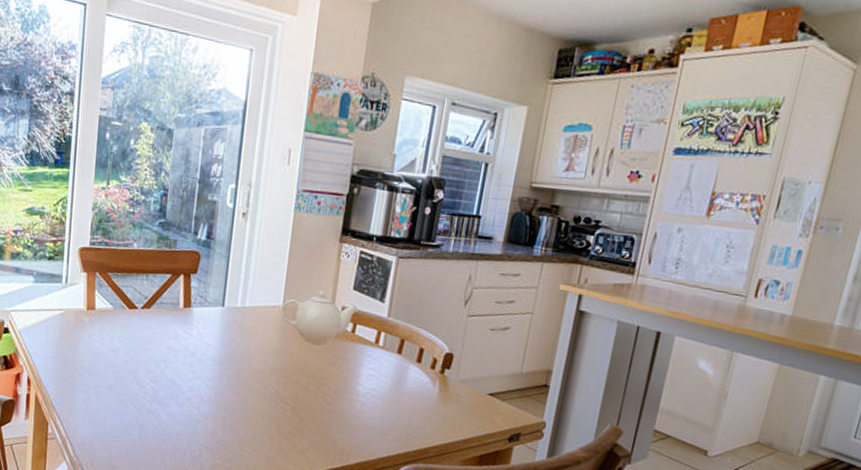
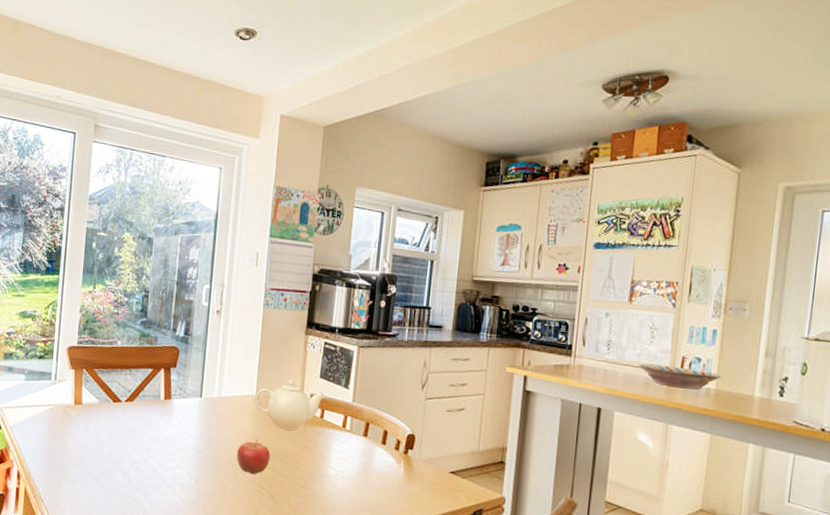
fruit: none [259,352,296,389] -> present [236,439,271,474]
decorative bowl: none [708,285,801,316] -> present [639,363,722,390]

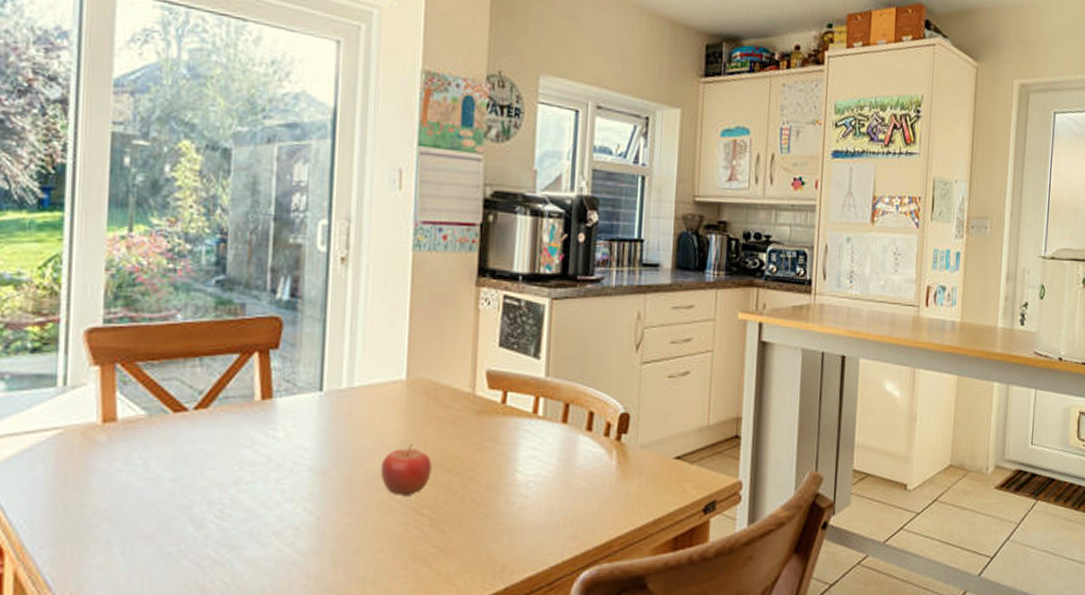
teapot: present [255,380,326,430] -> none [405,353,509,425]
decorative bowl: present [639,363,722,390] -> none [883,297,966,324]

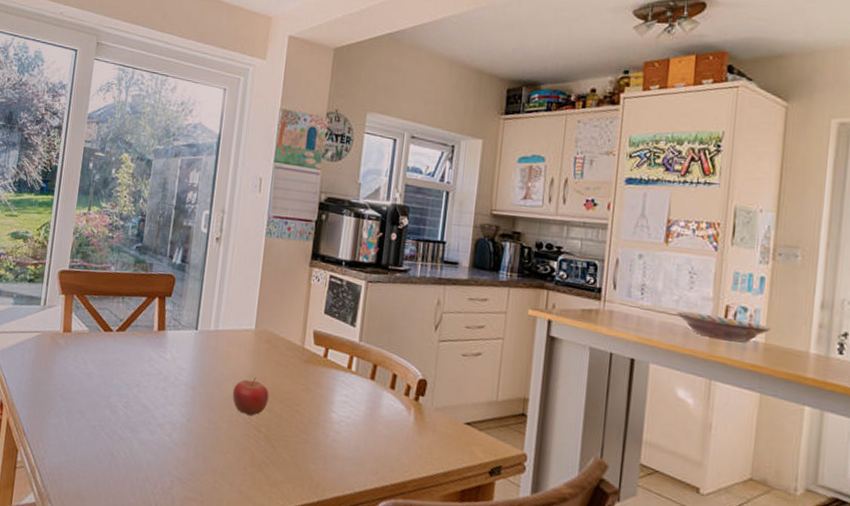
decorative bowl: none [883,297,966,324] -> present [677,311,772,343]

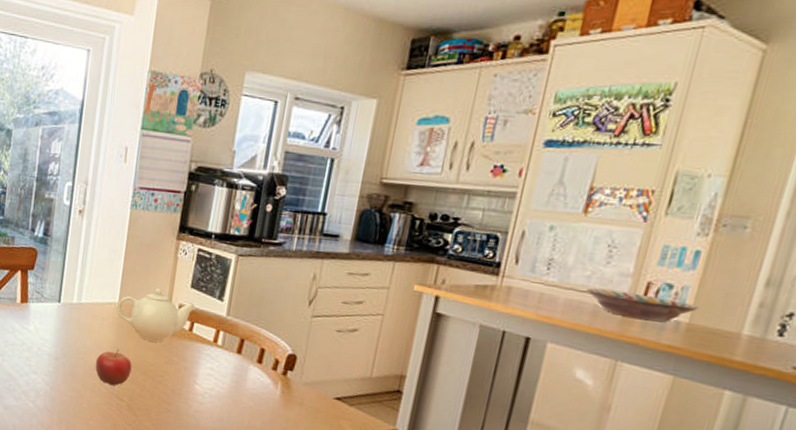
teapot: none [253,314,331,370] -> present [117,288,197,343]

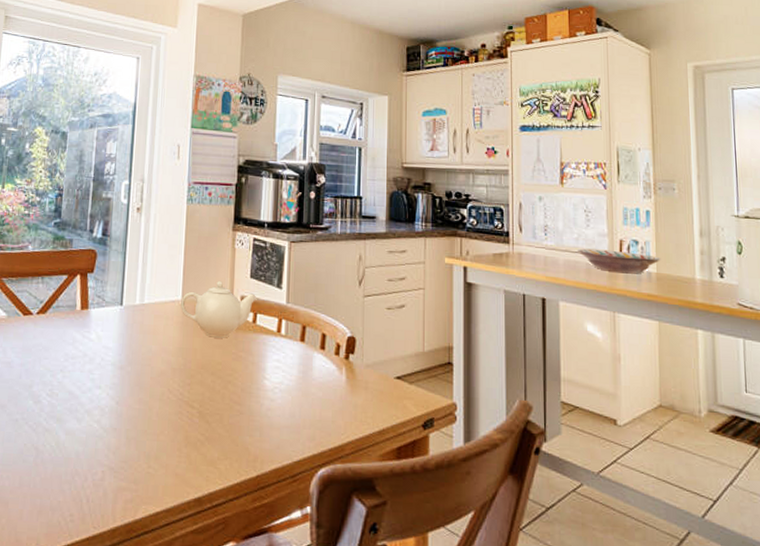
fruit: present [95,349,132,386] -> none [162,350,200,391]

